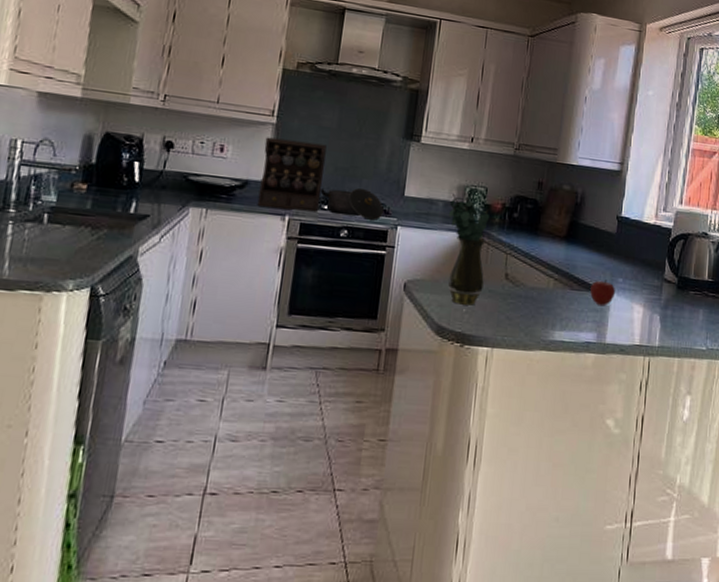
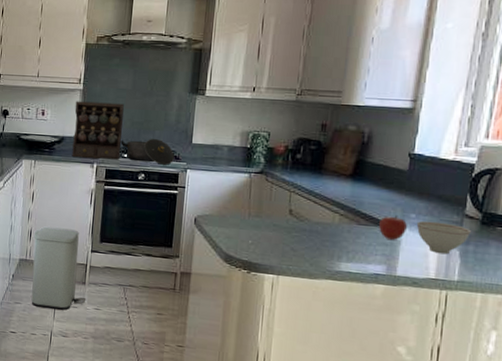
pedal bin: none [189,295,267,406] -> present [31,226,87,310]
vase: present [447,193,490,306] -> none [233,139,273,238]
bowl: none [623,285,669,320] -> present [416,220,471,255]

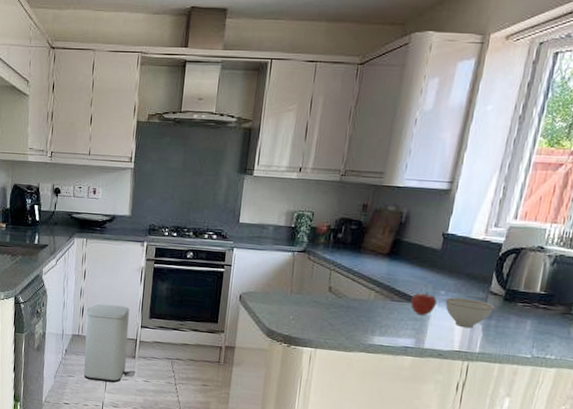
spice rack: present [72,101,124,161] -> none [123,179,174,240]
cooking pot: present [121,139,174,165] -> none [170,218,222,244]

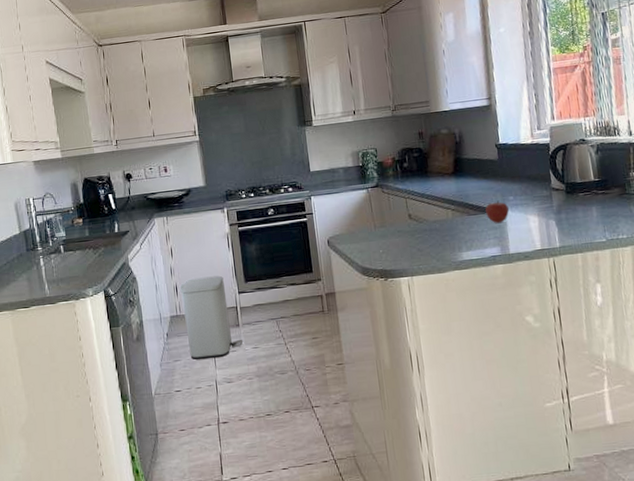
bowl: present [445,297,494,329] -> none [515,198,560,227]

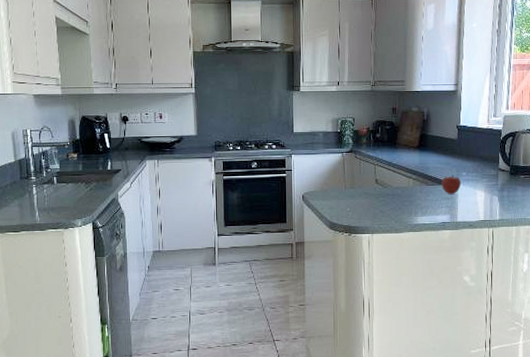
pedal bin: present [179,275,244,360] -> none [164,218,218,291]

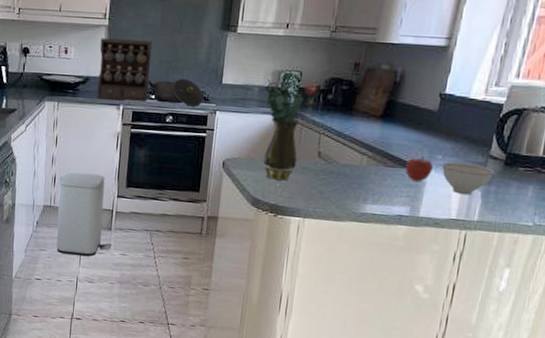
pedal bin: none [164,218,218,291] -> present [56,172,113,256]
spice rack: none [189,103,235,154] -> present [97,38,152,103]
cooking pot: none [233,131,280,153] -> present [148,79,204,107]
vase: none [328,125,360,206] -> present [262,78,305,181]
bowl: none [467,176,504,201] -> present [442,162,494,195]

